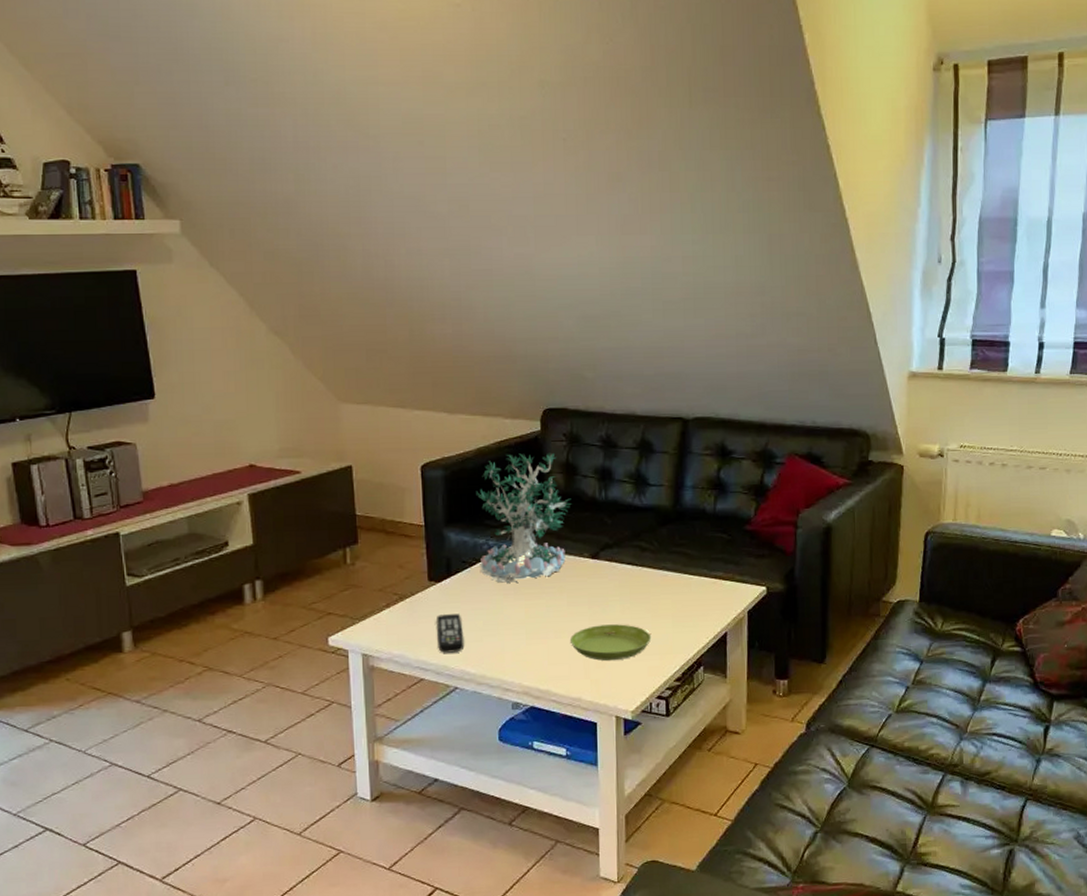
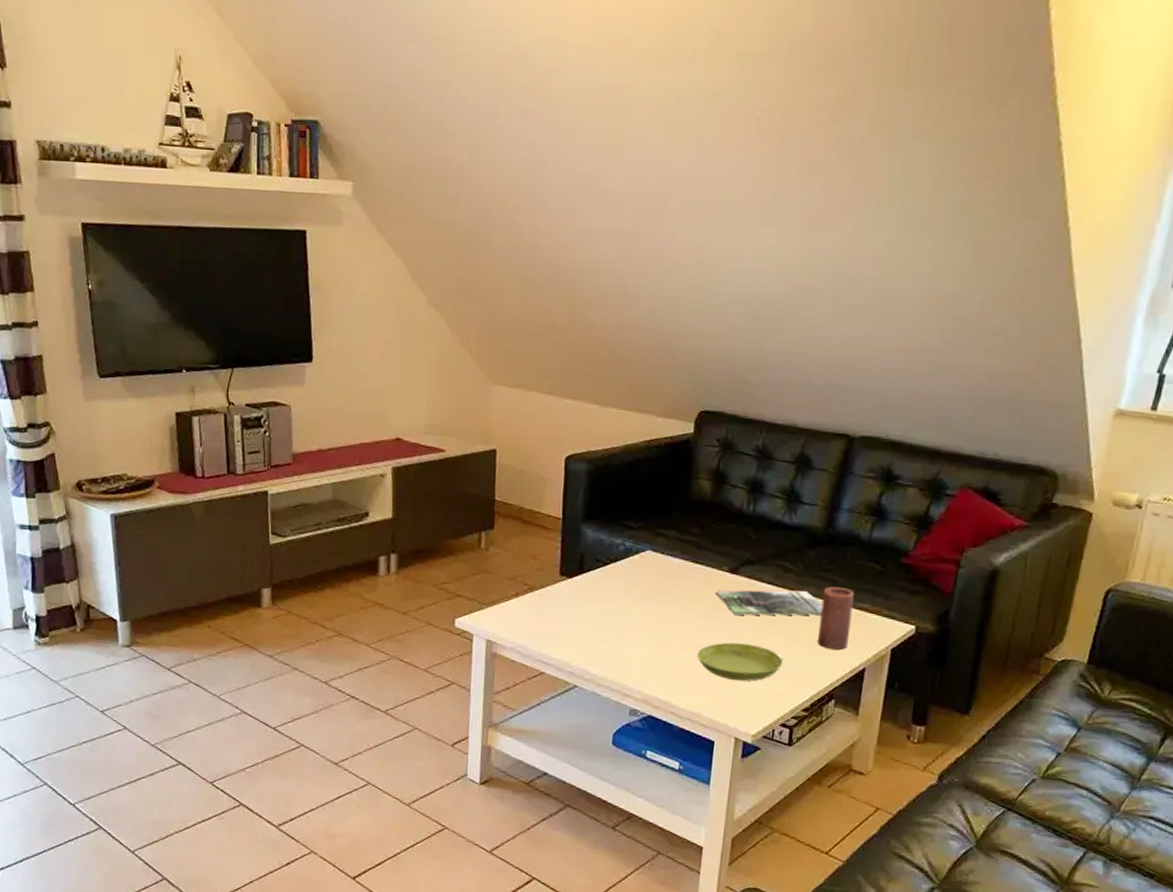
remote control: present [437,614,465,653] -> none [562,610,589,651]
plant: present [476,452,572,583] -> none [614,455,717,588]
magazine: none [581,566,681,597] -> present [716,589,823,616]
candle: none [679,559,709,620] -> present [818,586,854,651]

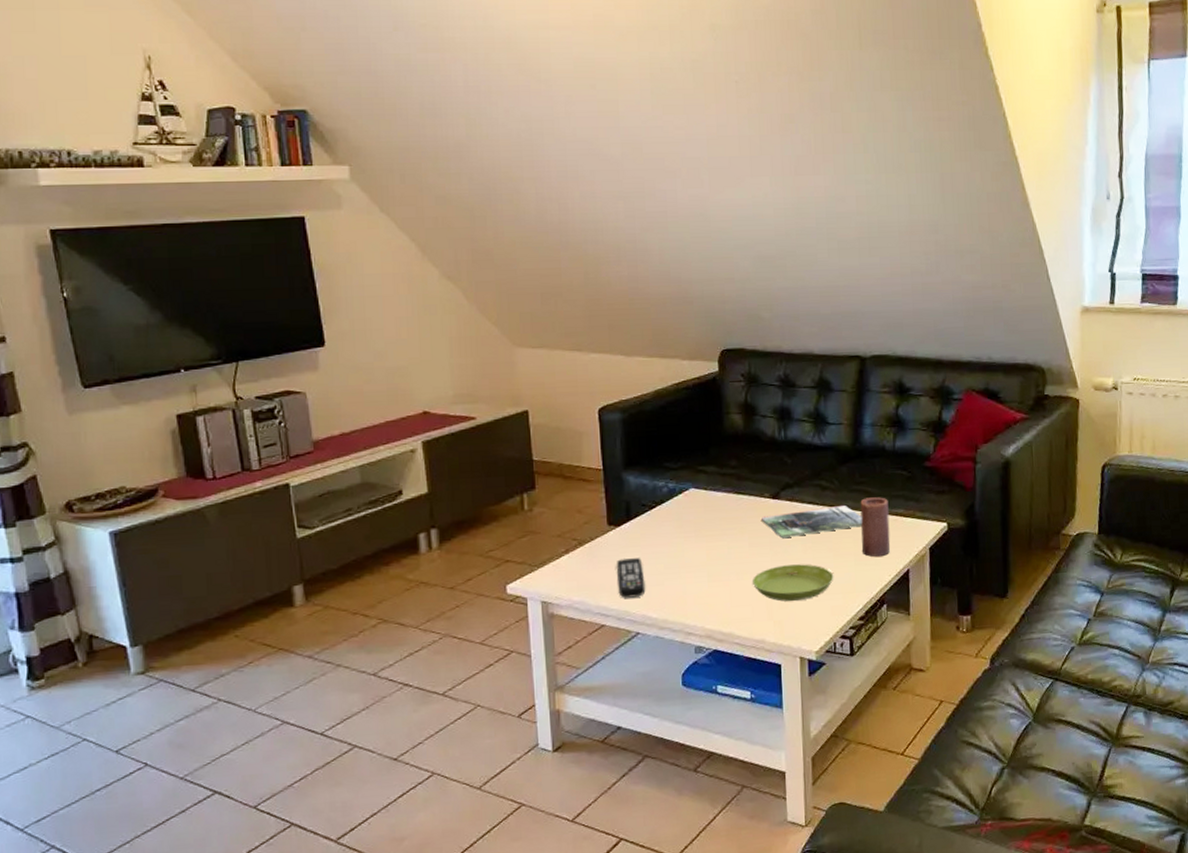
remote control: none [562,610,589,651] -> present [617,558,646,598]

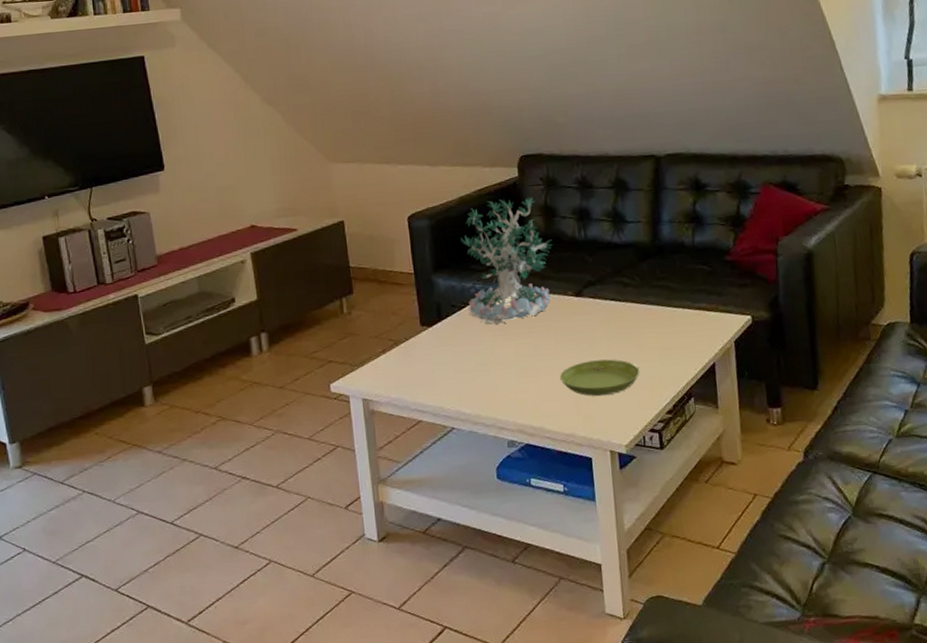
remote control: present [617,558,646,598] -> none [431,356,459,395]
plant: none [654,393,751,525] -> present [460,196,553,324]
magazine: present [762,504,863,538] -> none [566,300,666,334]
candle: present [860,497,891,558] -> none [662,292,695,352]

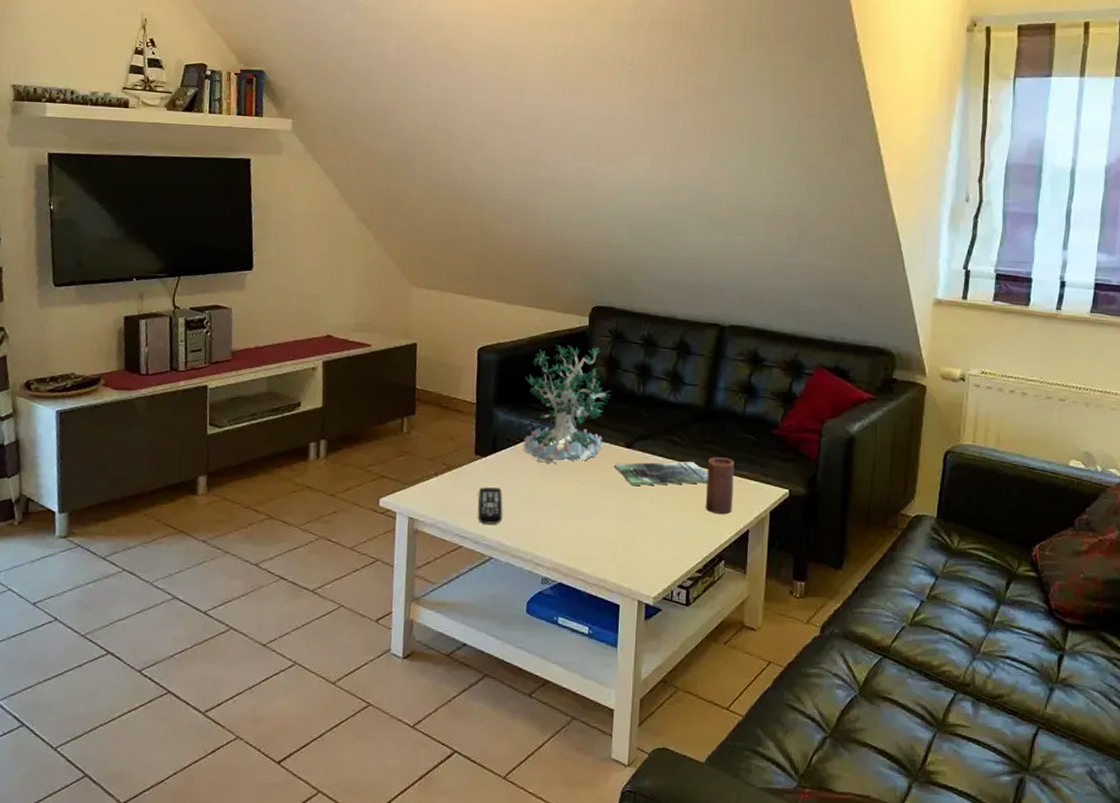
remote control: none [431,356,459,395] -> present [478,487,503,524]
saucer: present [560,359,640,396] -> none [601,511,677,546]
magazine: none [566,300,666,334] -> present [615,461,708,486]
candle: none [662,292,695,352] -> present [706,457,734,515]

